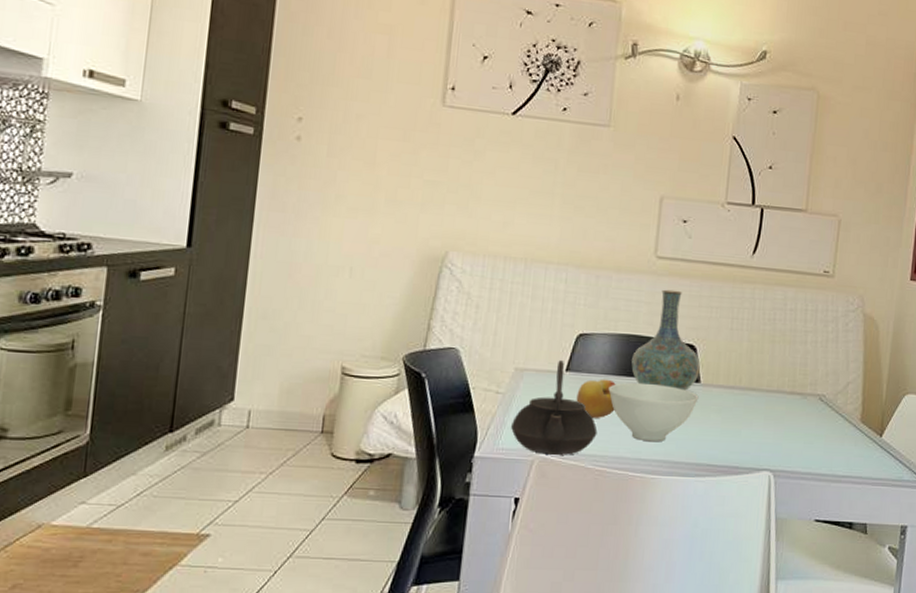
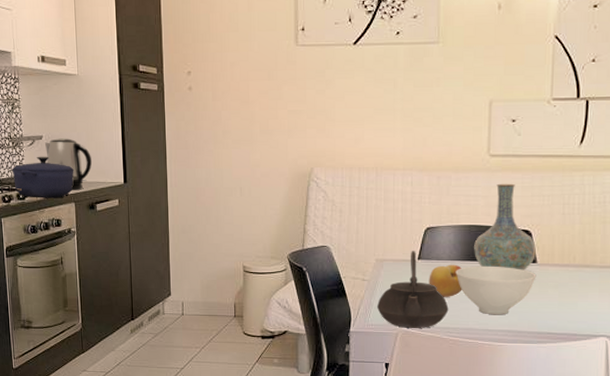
cooking pot: none [14,199,114,259] -> present [12,156,74,198]
kettle: none [72,178,143,250] -> present [45,138,92,190]

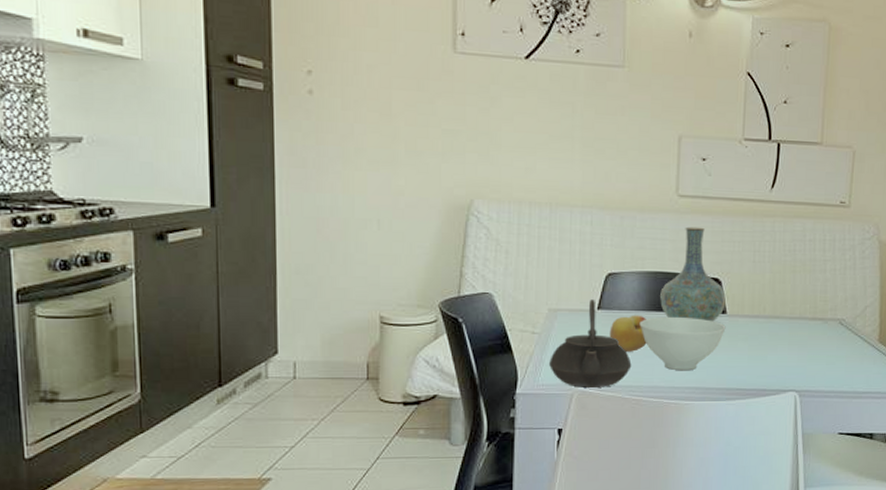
cooking pot: present [12,156,74,198] -> none [29,165,133,224]
kettle: present [45,138,92,190] -> none [87,142,161,214]

